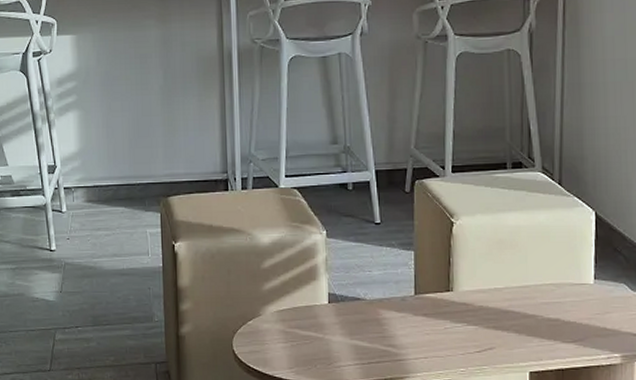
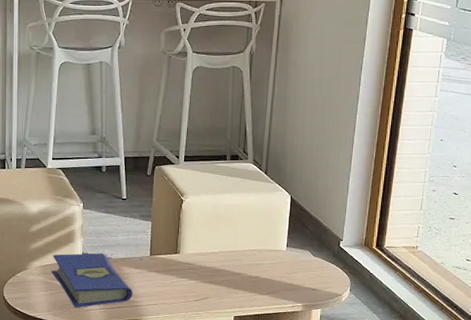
hardcover book: none [291,292,396,364] -> present [52,253,133,308]

